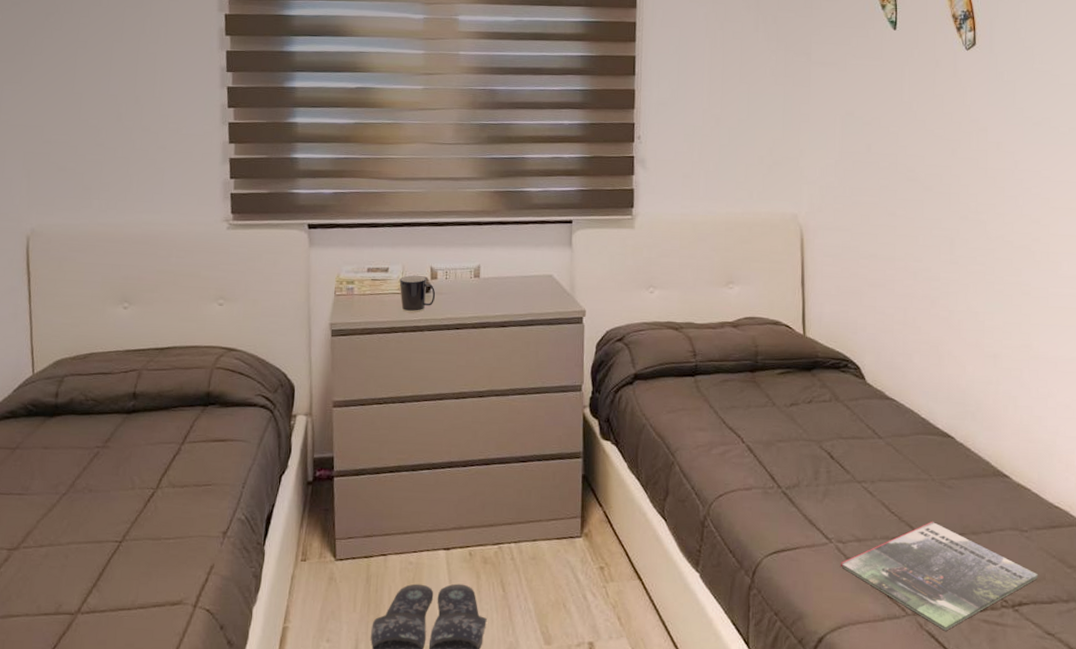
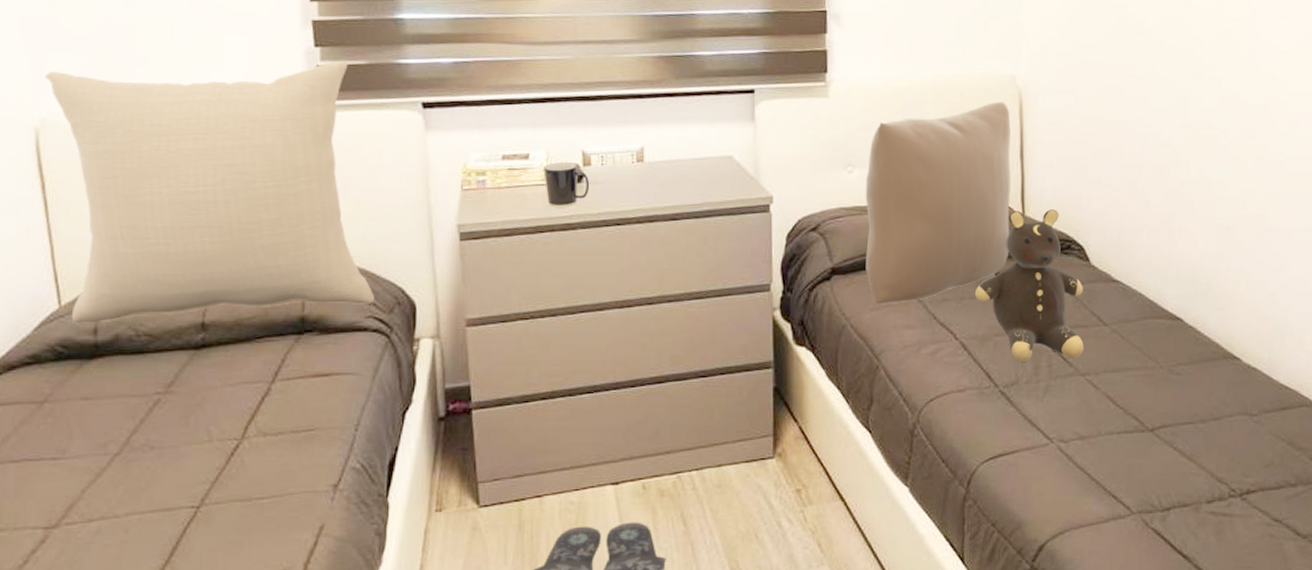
pillow: none [37,189,264,389] -> present [45,60,375,323]
pillow: none [664,236,793,408] -> present [865,102,1011,305]
teddy bear: none [761,331,860,467] -> present [975,209,1084,362]
magazine: present [841,521,1039,631] -> none [1063,411,1267,527]

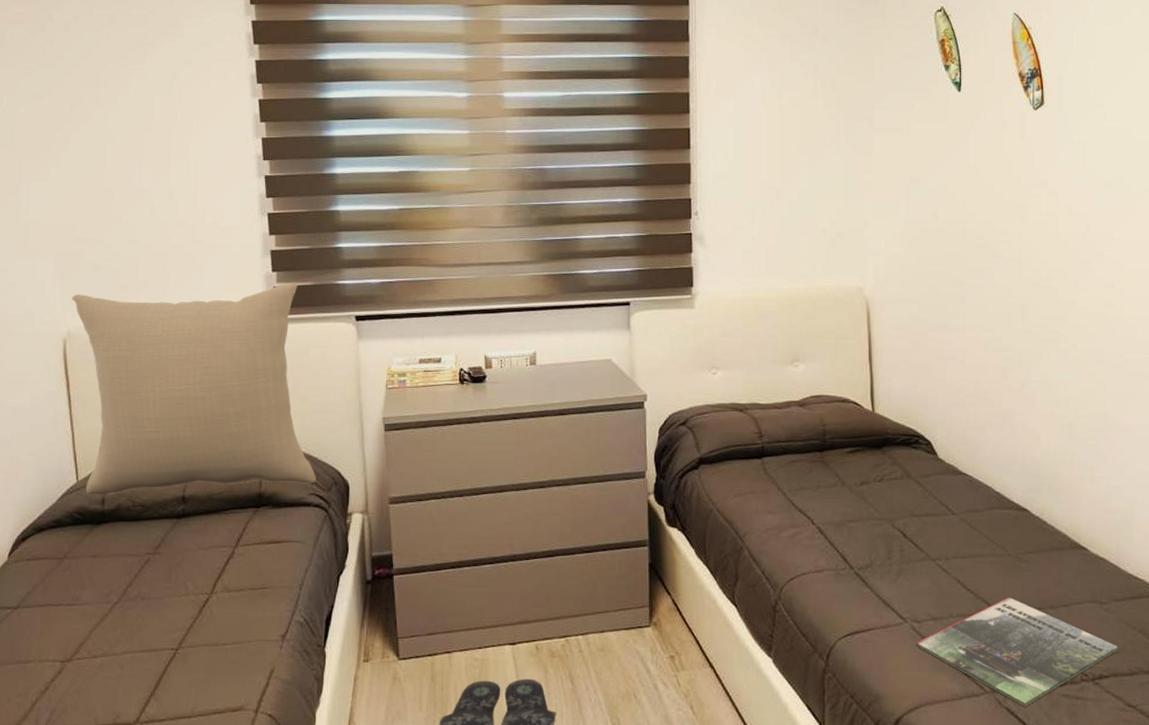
mug: present [543,162,590,208] -> none [453,365,491,404]
pillow: present [865,102,1011,305] -> none [728,310,861,492]
teddy bear: present [975,209,1084,362] -> none [830,407,933,546]
magazine: none [1063,411,1267,527] -> present [917,596,1119,707]

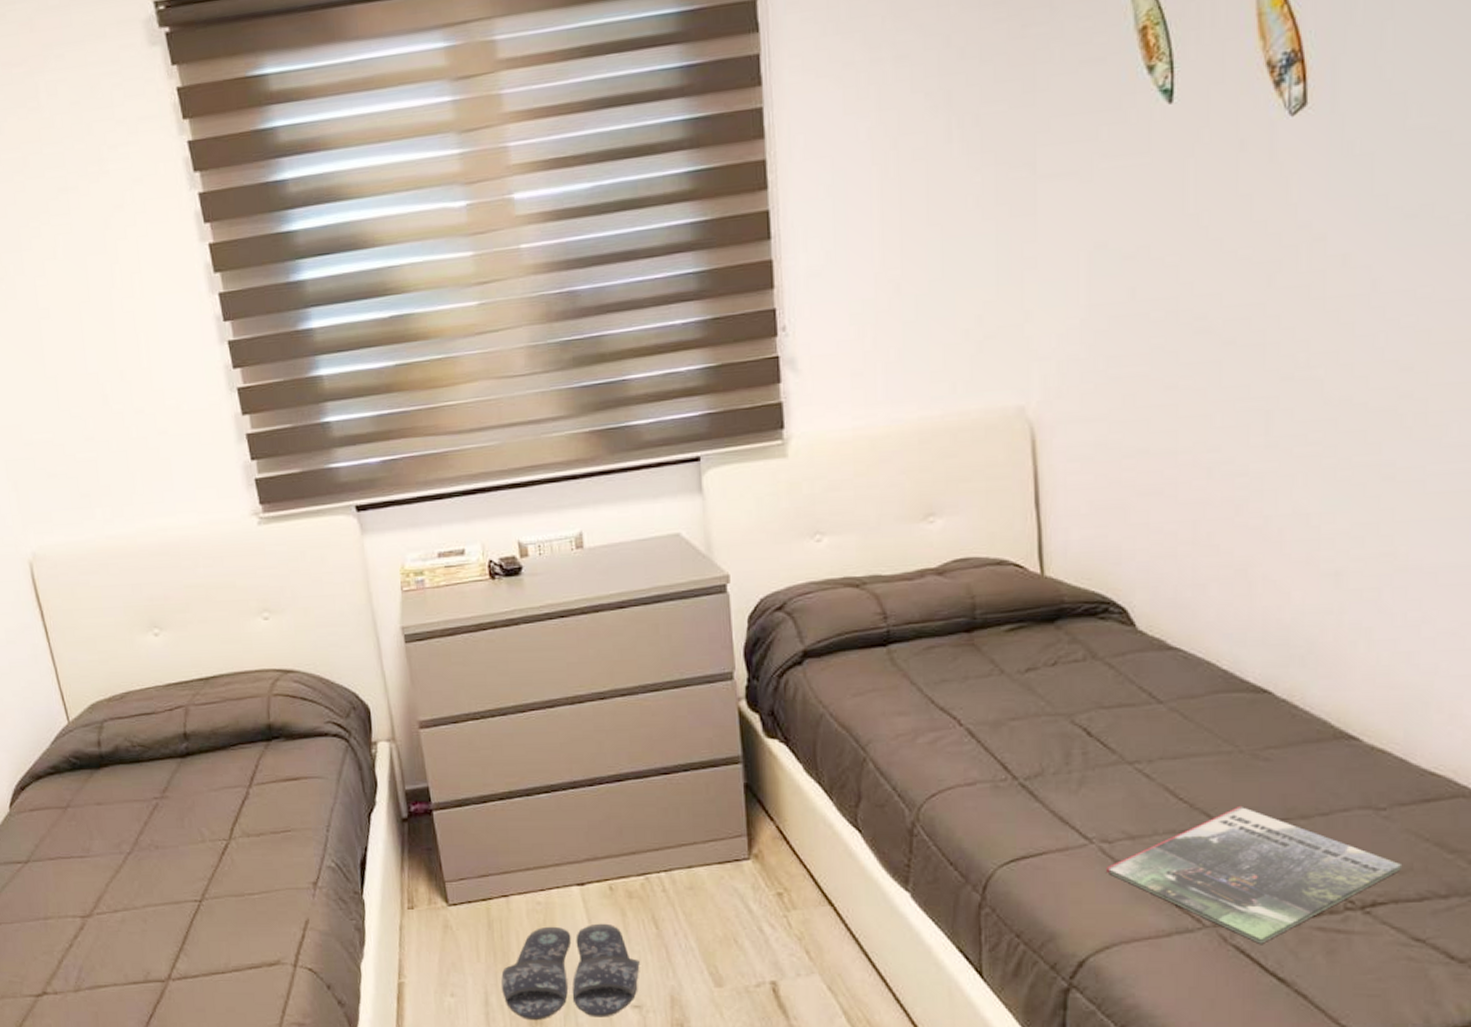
pillow: present [72,282,317,495] -> none [31,470,332,737]

